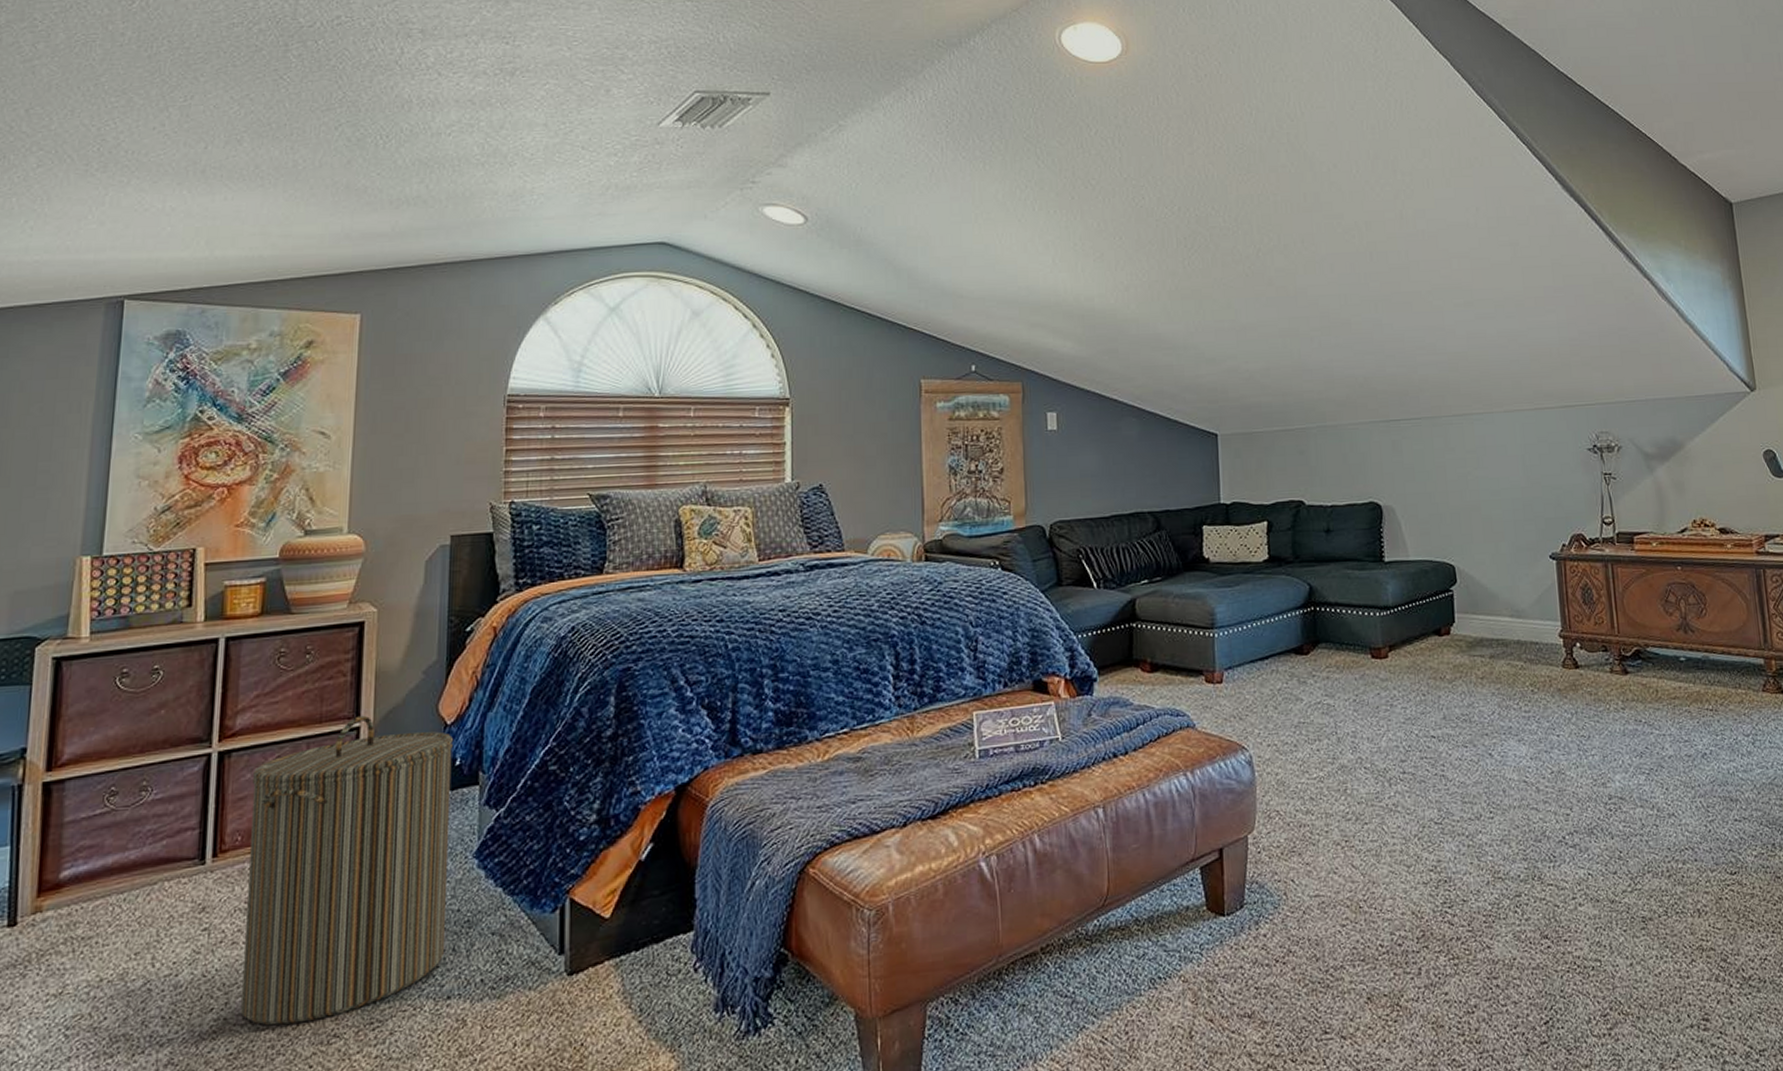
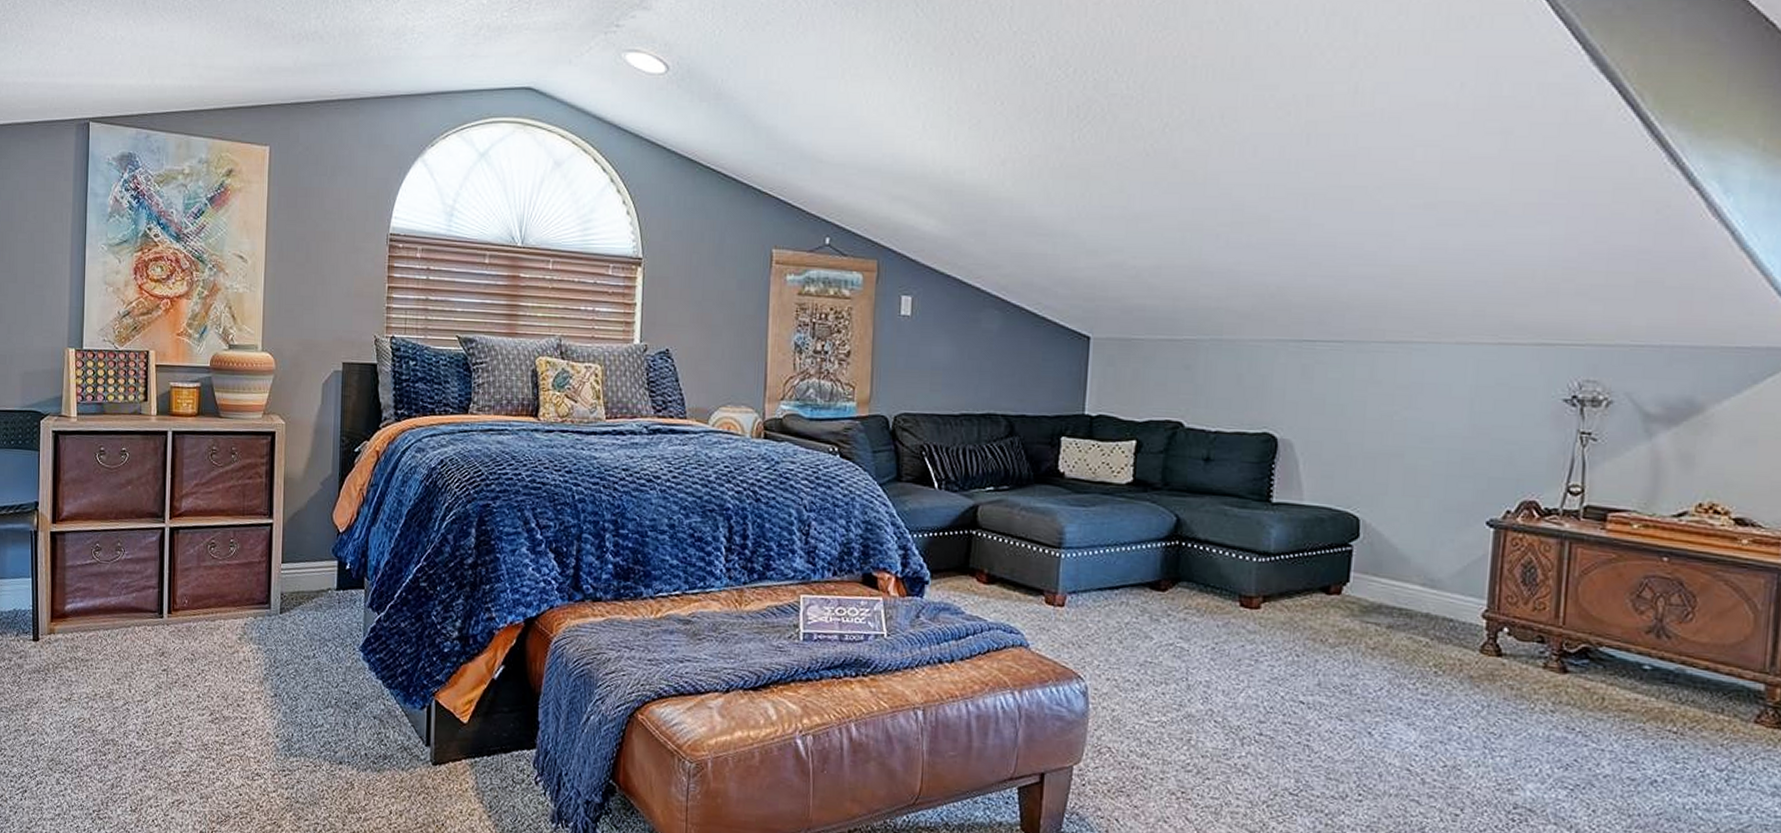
laundry hamper: present [241,715,454,1026] -> none [191,513,345,759]

